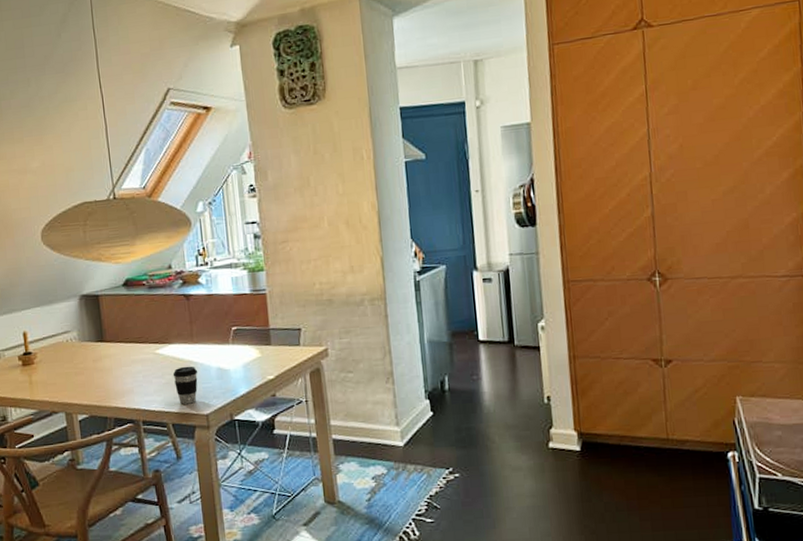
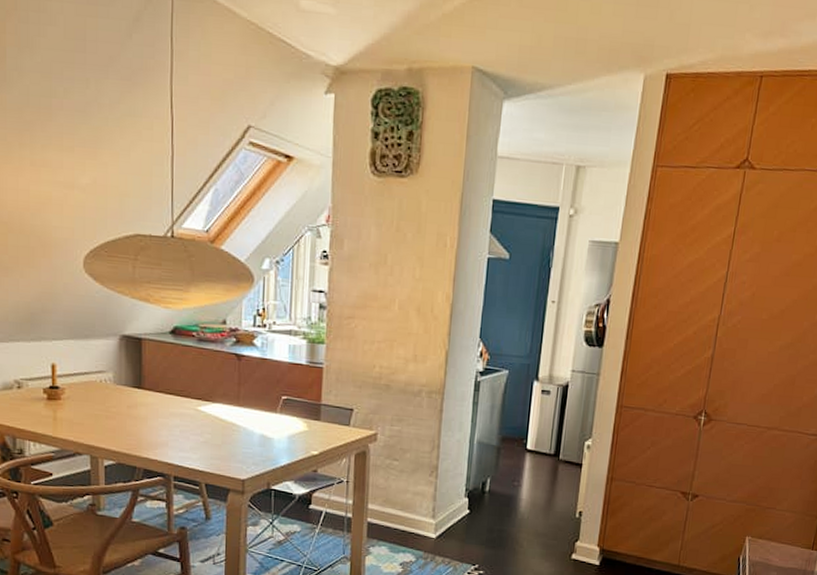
coffee cup: present [172,366,198,404] -> none [212,428,240,467]

